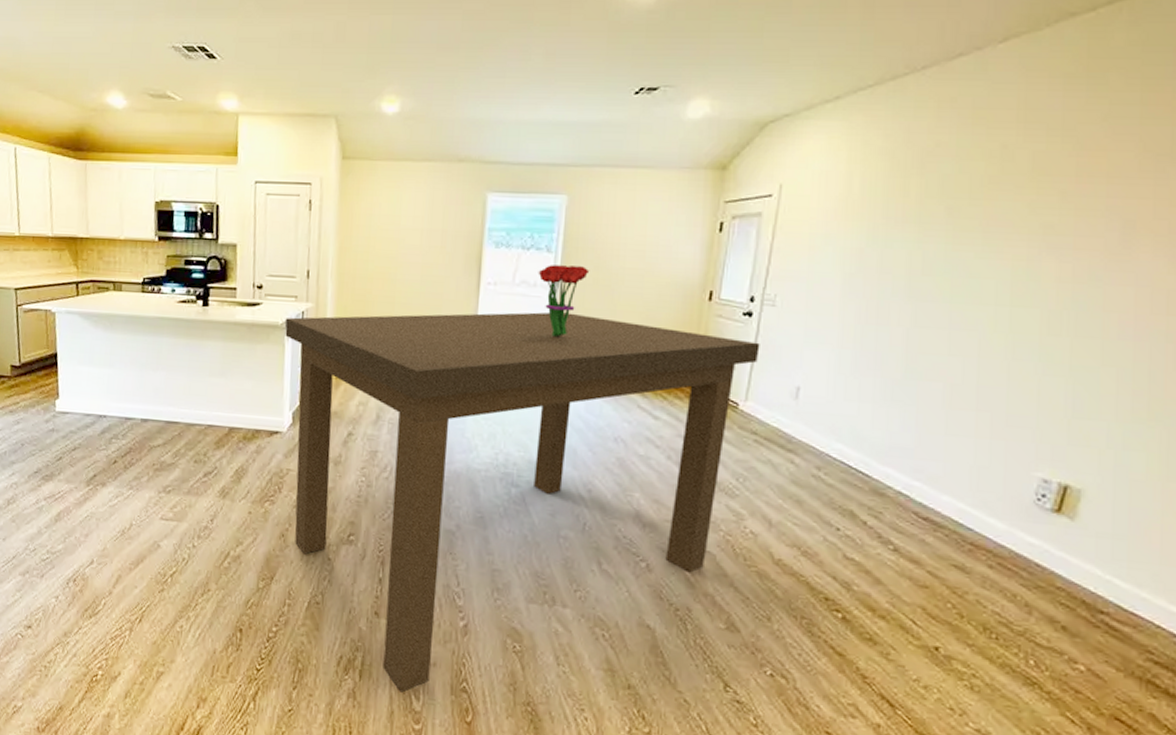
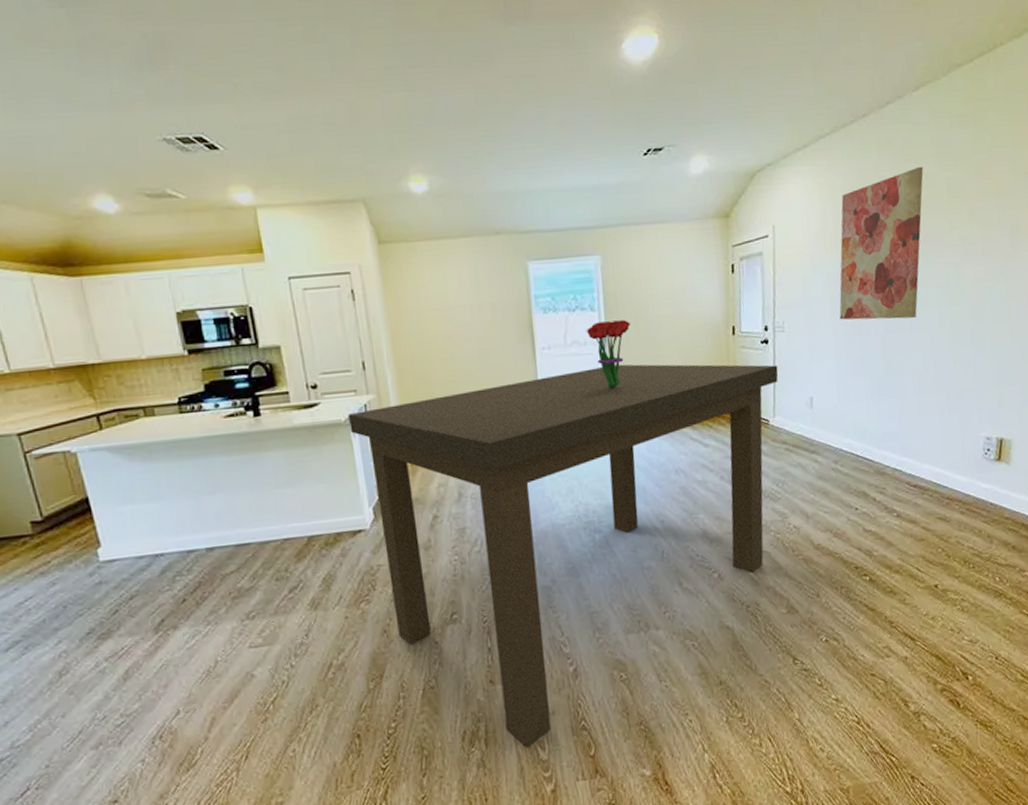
wall art: none [851,133,999,314] -> present [839,166,924,320]

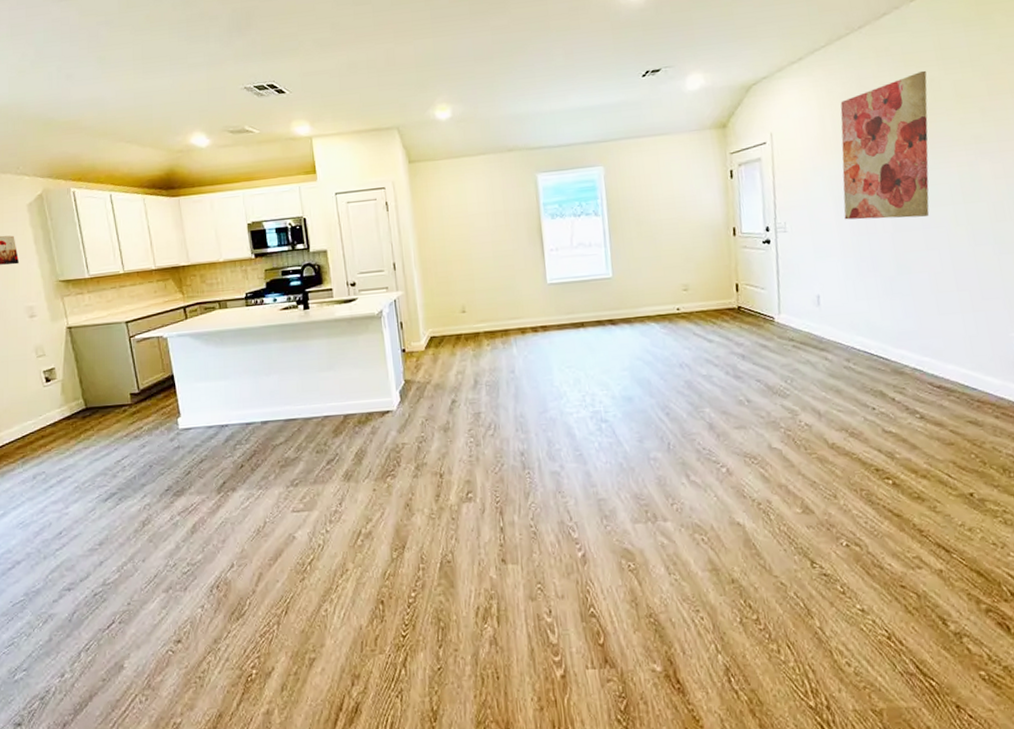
dining table: present [347,364,779,748] -> none [380,264,782,630]
bouquet: present [586,320,631,389] -> none [590,223,633,287]

